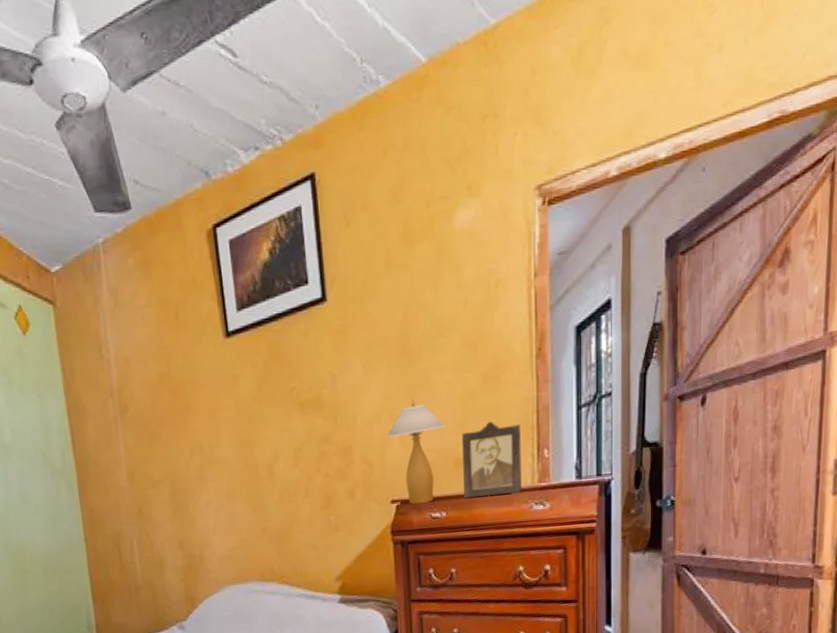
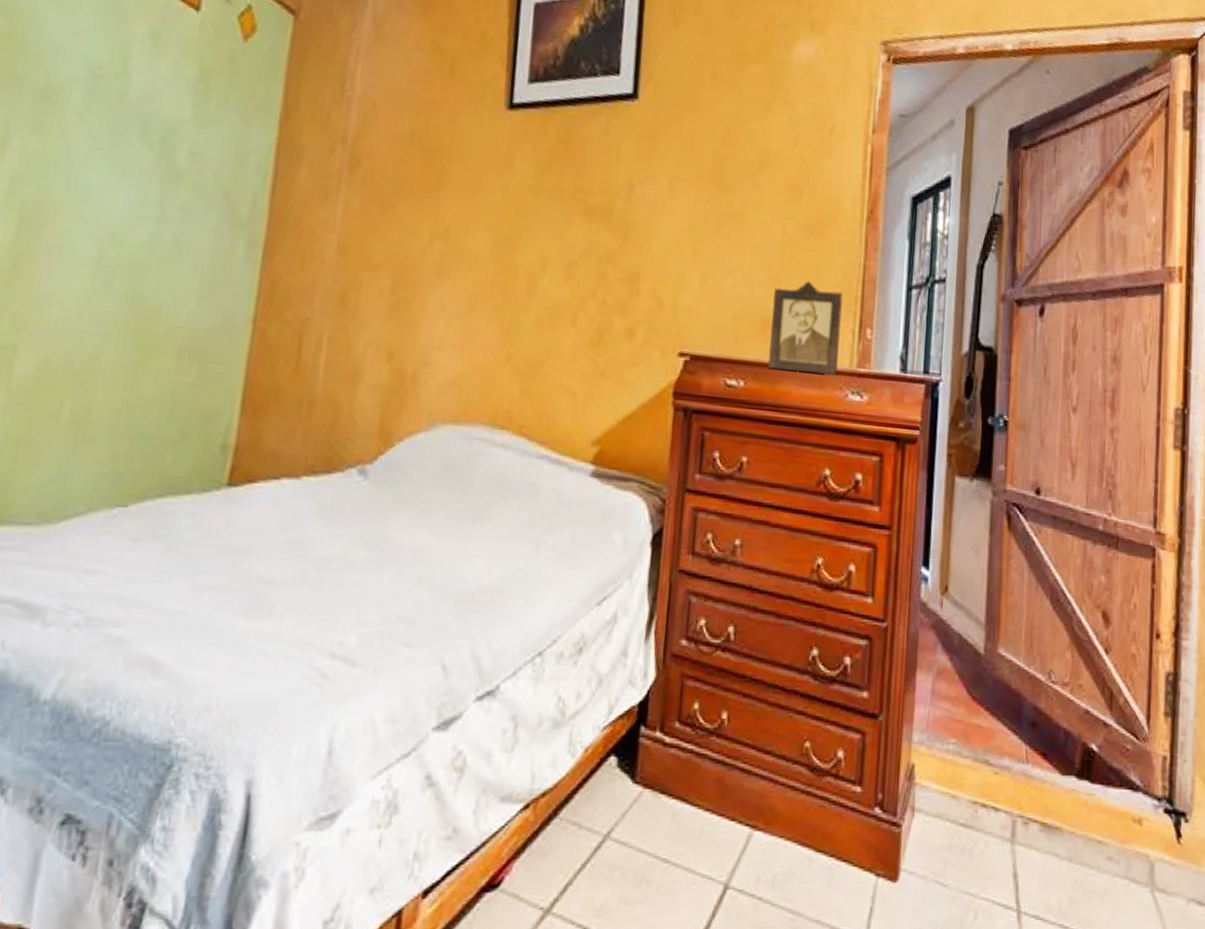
table lamp: present [386,397,446,505] -> none [684,232,756,366]

